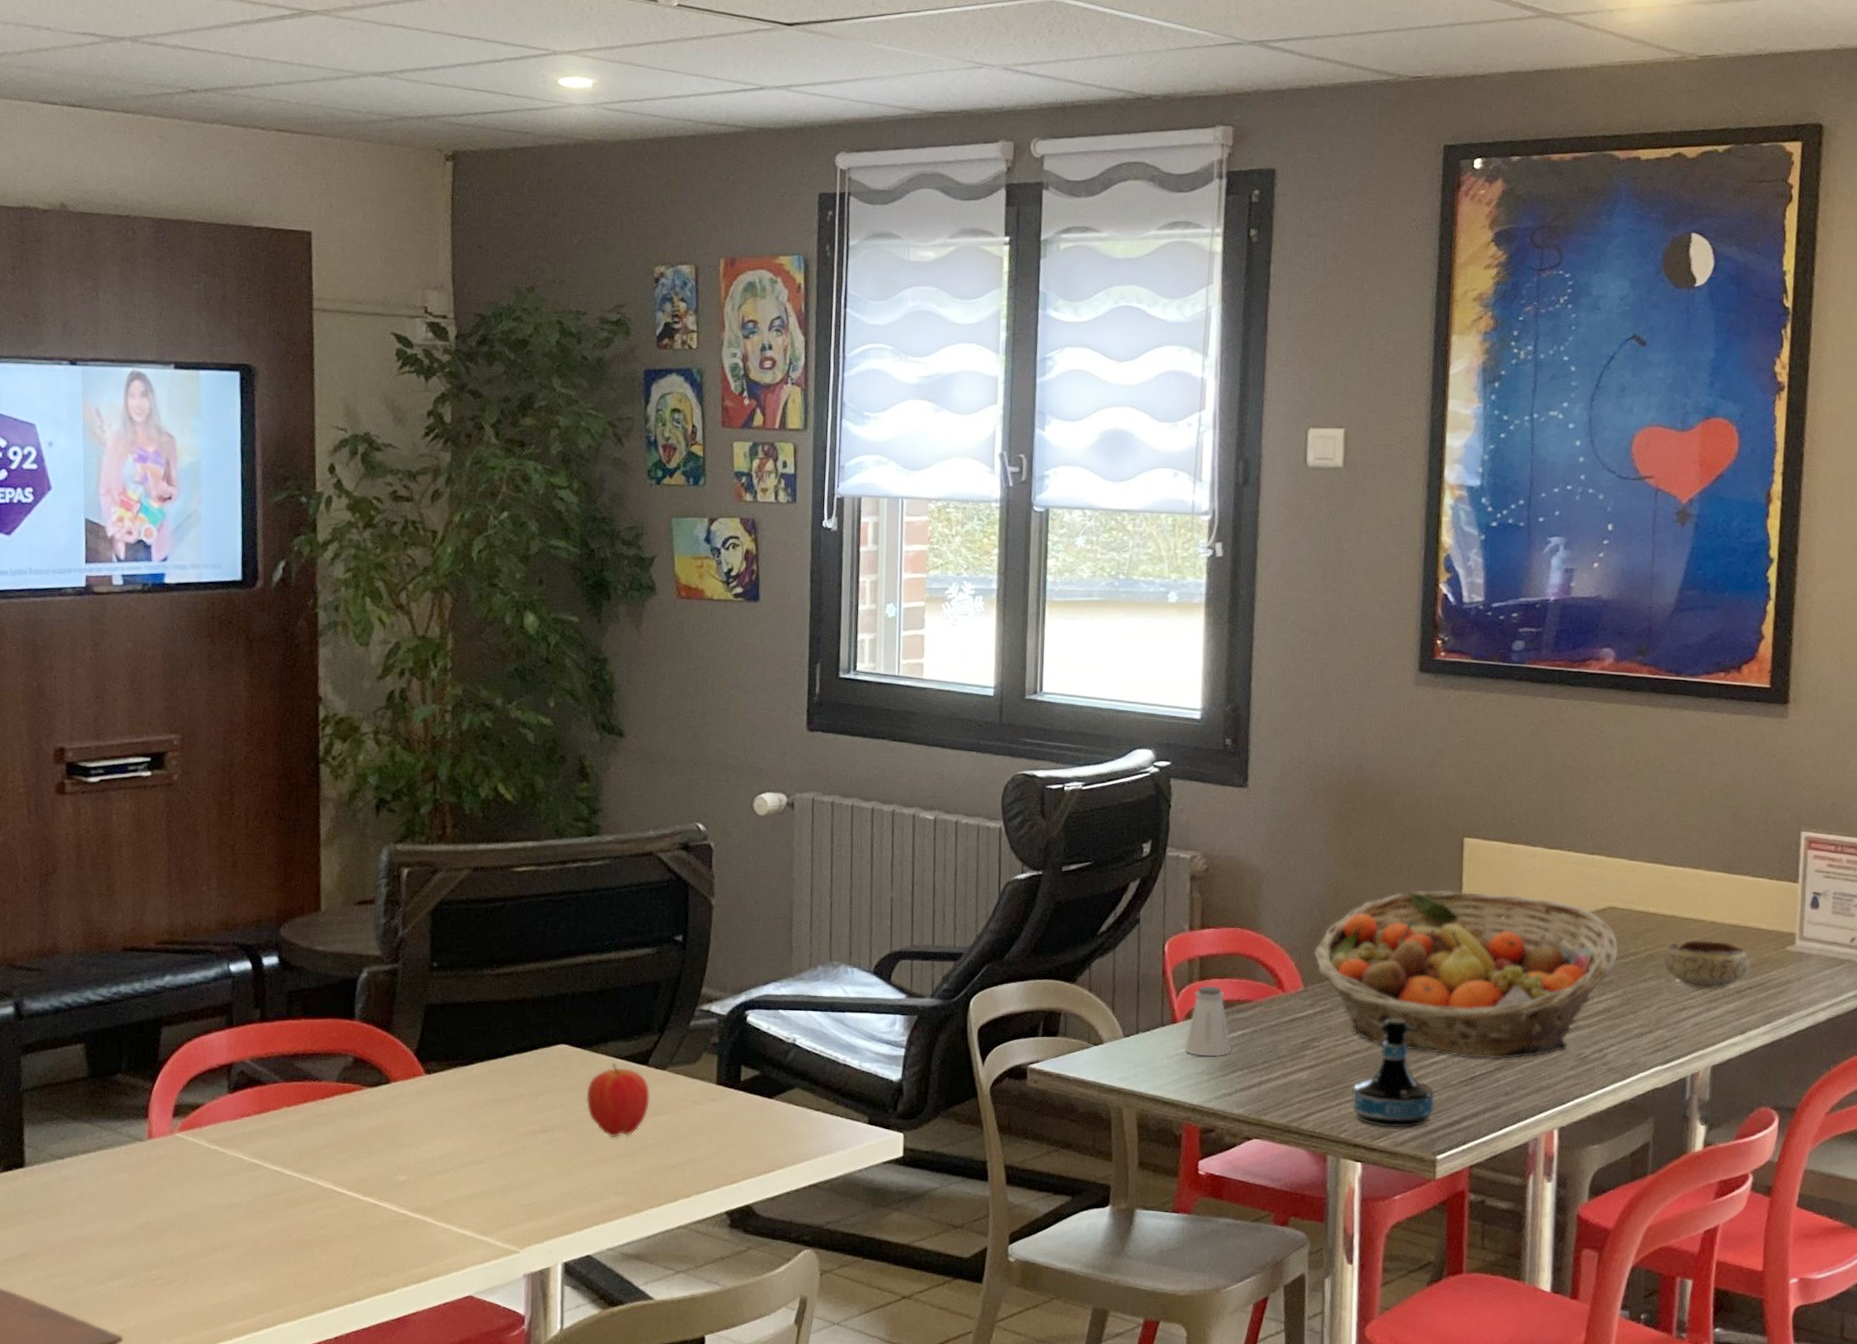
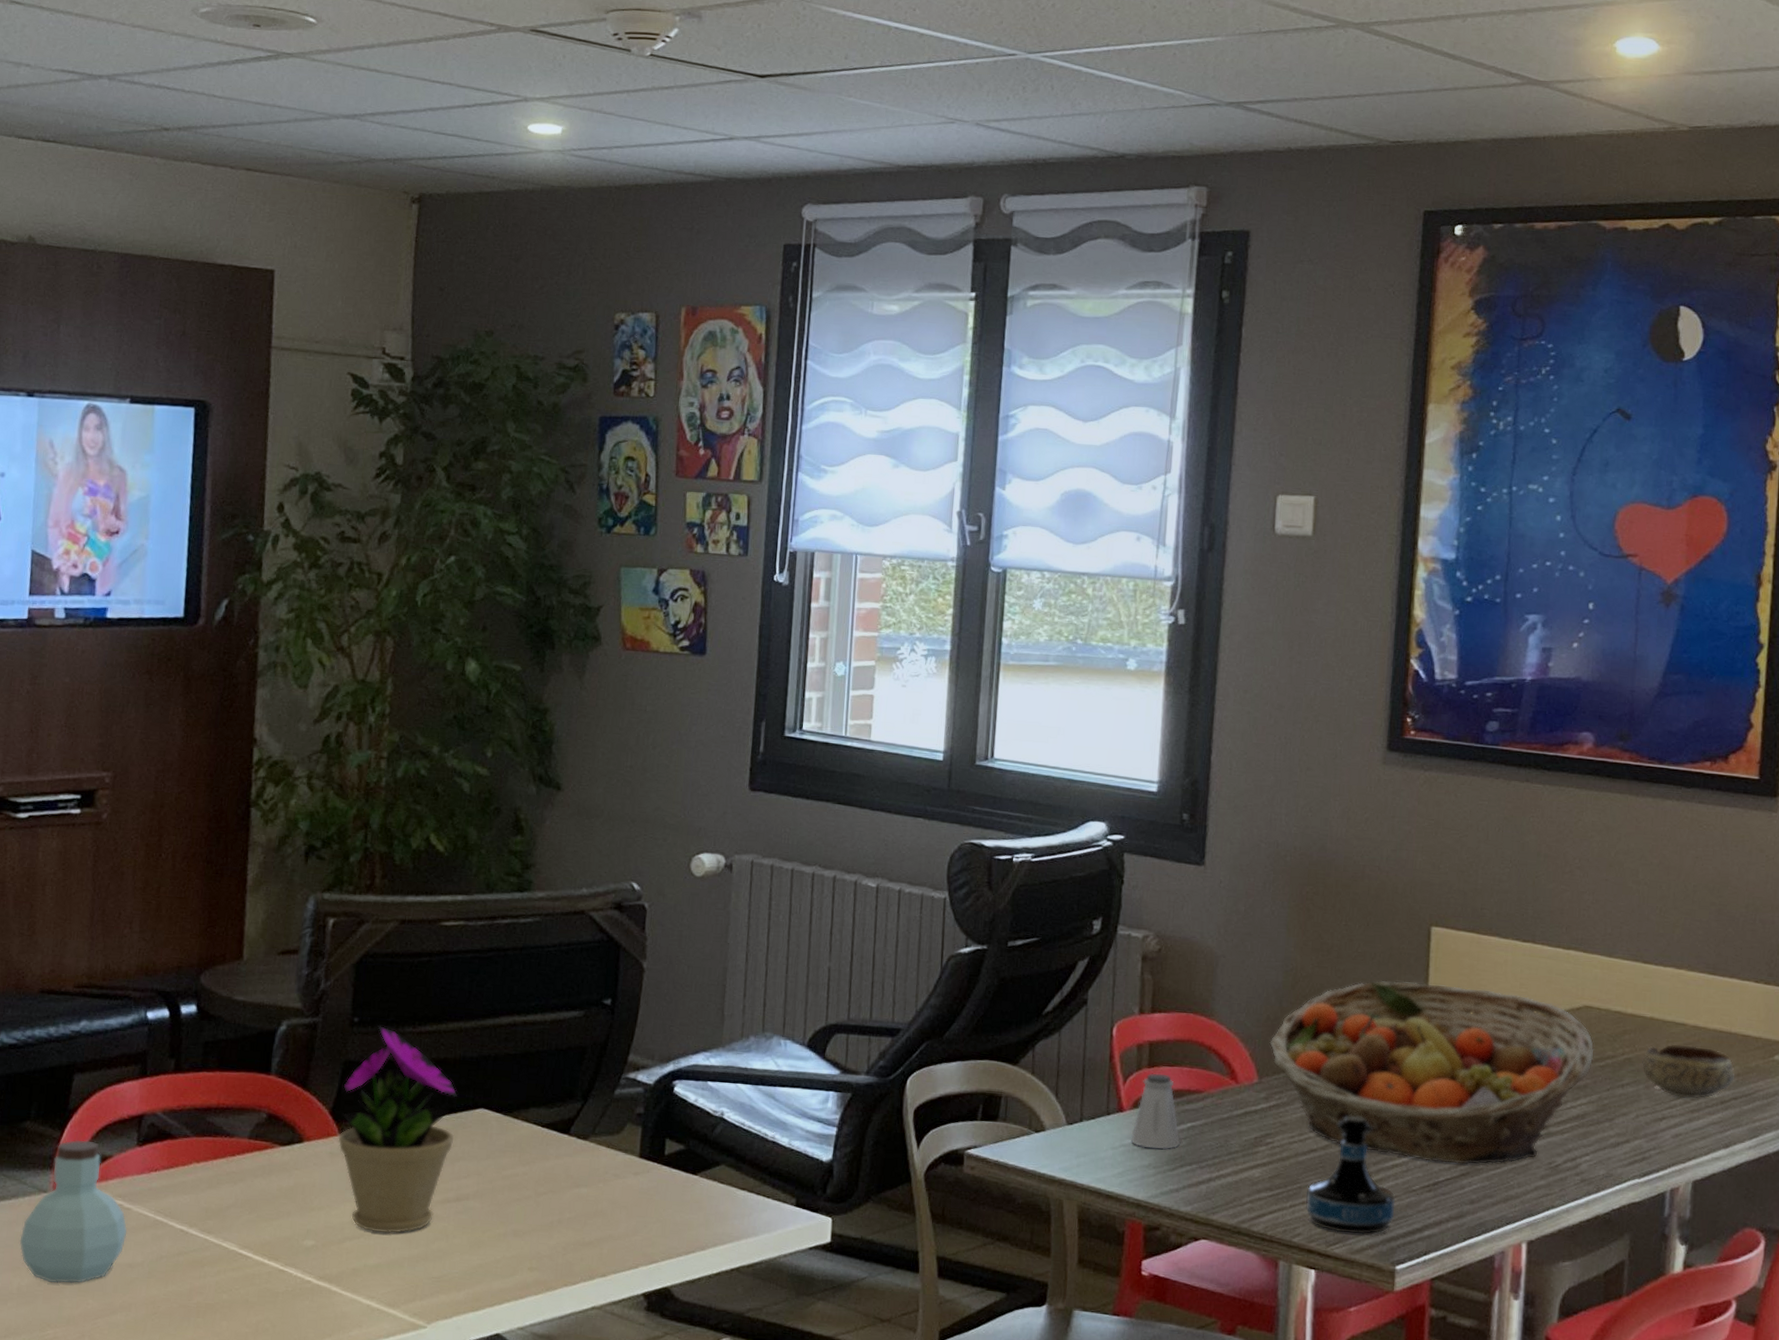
jar: none [118,1089,224,1227] -> present [19,1140,127,1284]
flower pot: none [424,969,539,1166] -> present [338,1026,458,1234]
apple: present [586,1062,650,1138] -> none [503,1130,570,1210]

